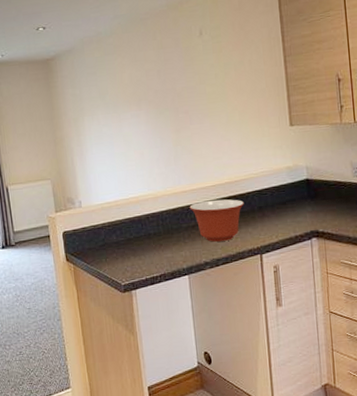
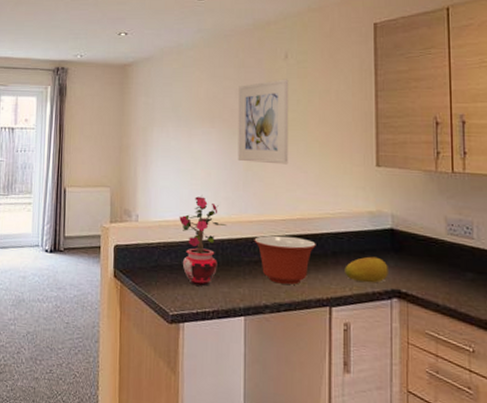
potted plant: none [119,174,163,256] -> present [179,195,226,286]
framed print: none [160,55,213,138] -> present [238,79,289,165]
fruit: none [270,205,307,229] -> present [345,256,388,283]

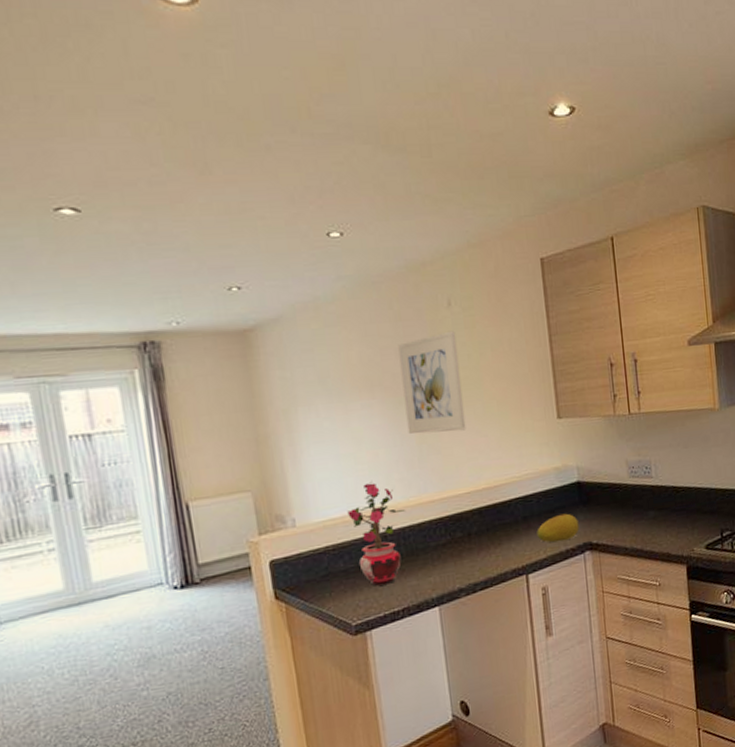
mixing bowl: present [254,235,316,285] -> none [438,508,506,563]

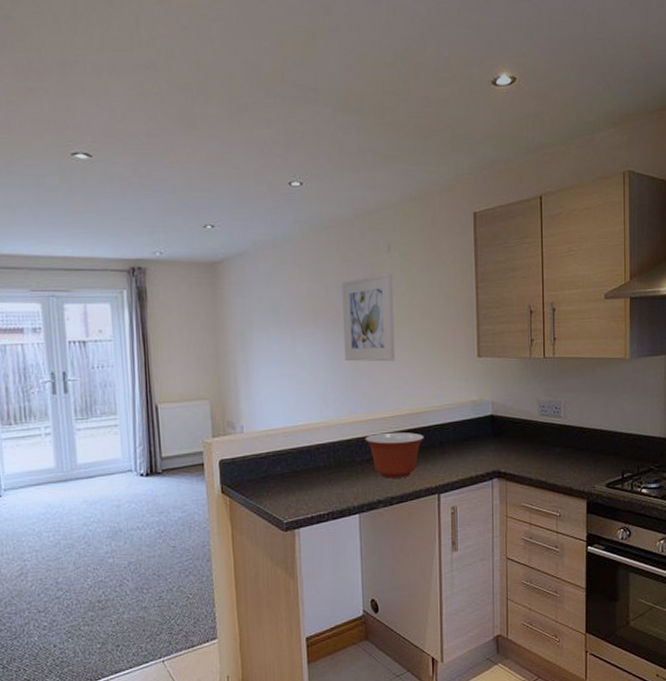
potted plant: present [347,481,405,586] -> none [287,399,336,491]
mixing bowl: none [438,508,506,563] -> present [365,432,424,478]
fruit: present [537,513,579,542] -> none [451,442,490,468]

